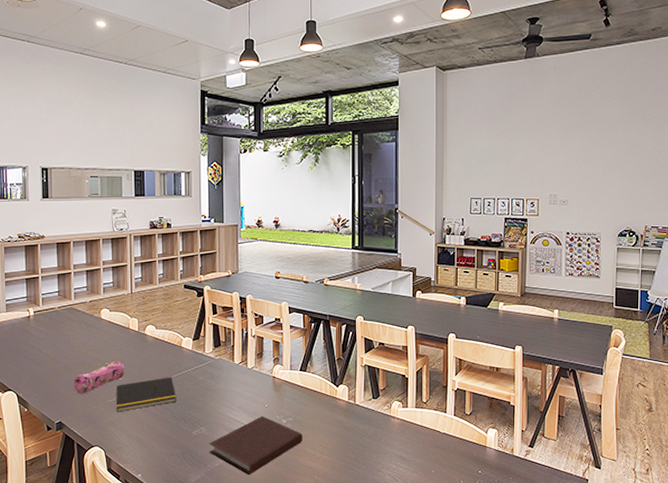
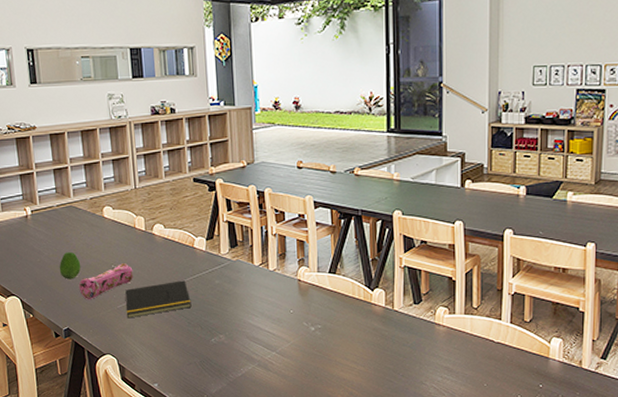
fruit: none [56,349,77,376] -> present [59,251,81,280]
notebook: present [208,415,303,475] -> none [229,322,334,386]

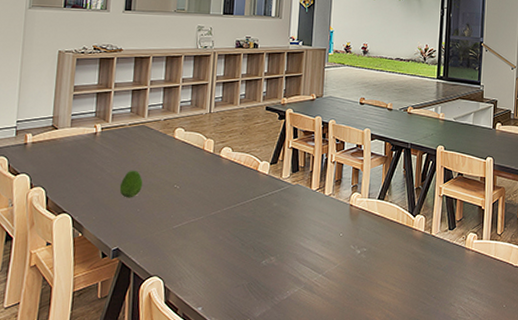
pencil case: present [78,263,134,300] -> none [136,184,195,220]
notepad: present [124,280,192,319] -> none [181,202,248,239]

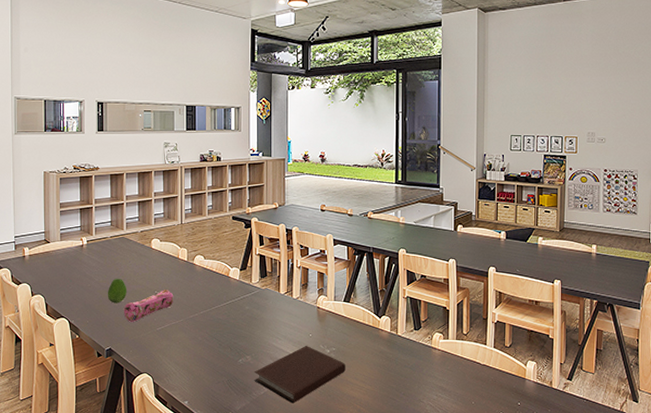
pencil case: none [136,184,195,220] -> present [123,290,174,323]
notebook: none [277,245,376,309] -> present [254,345,345,404]

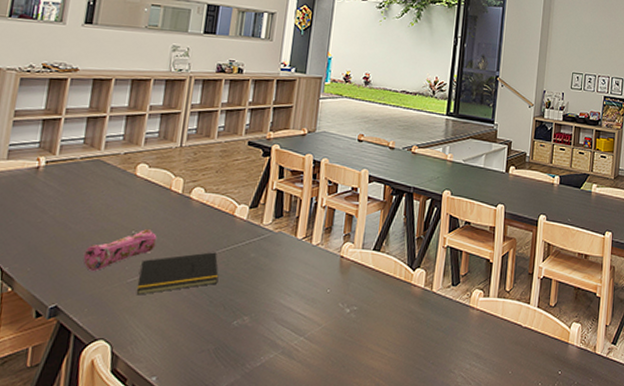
fruit: present [107,278,127,303] -> none [63,212,94,246]
notepad: none [164,306,223,340] -> present [136,252,219,295]
notebook: present [254,345,345,404] -> none [249,303,367,378]

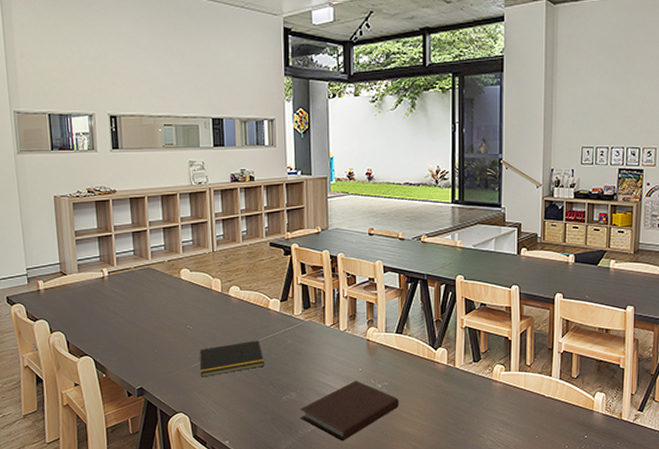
pencil case: present [83,229,157,272] -> none [153,324,209,360]
notebook: none [249,303,367,378] -> present [299,380,399,441]

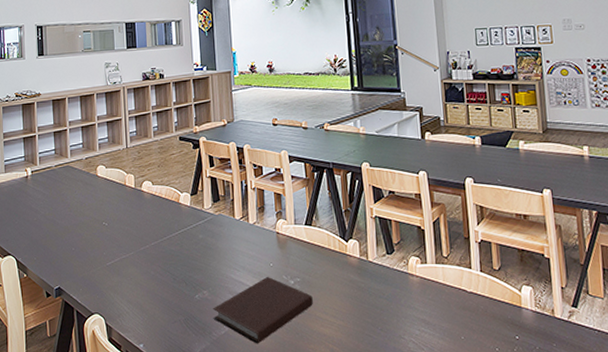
notepad: present [199,340,265,378] -> none [114,236,177,276]

